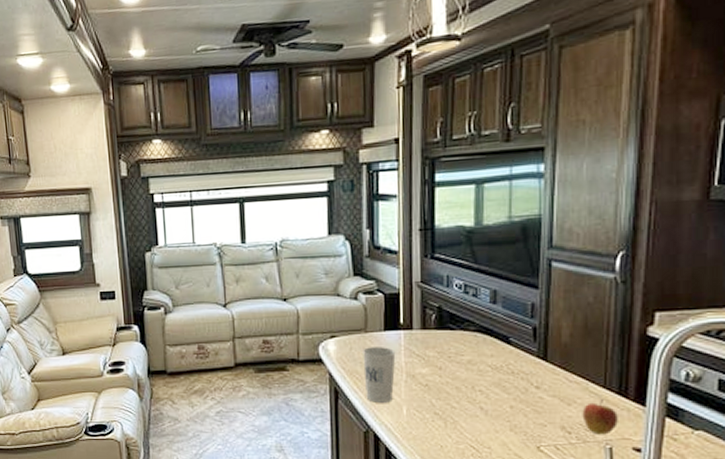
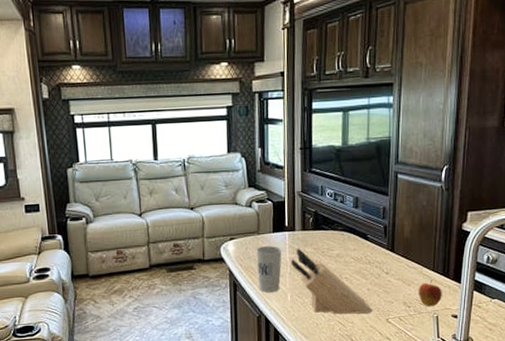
knife block: none [407,351,518,437] -> present [291,248,373,314]

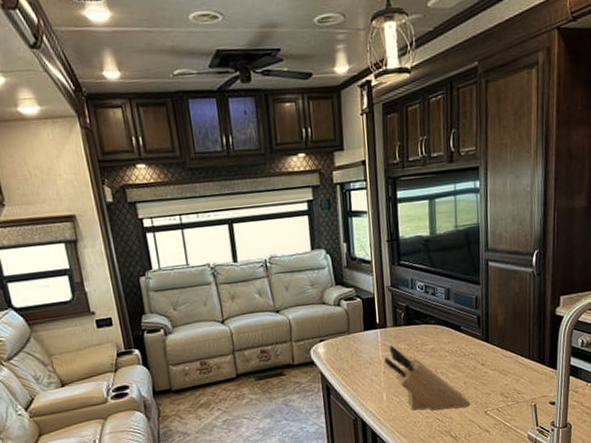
cup: present [256,246,282,292] -> none [347,344,375,394]
fruit: present [418,280,442,307] -> none [514,368,539,396]

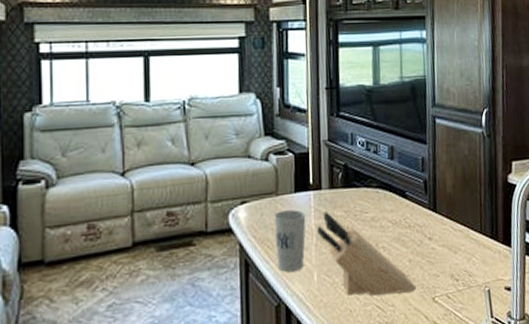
cup: none [347,344,375,394] -> present [274,209,306,272]

